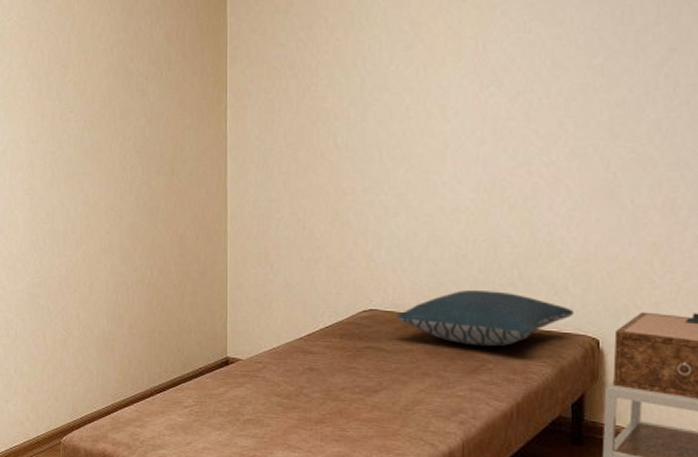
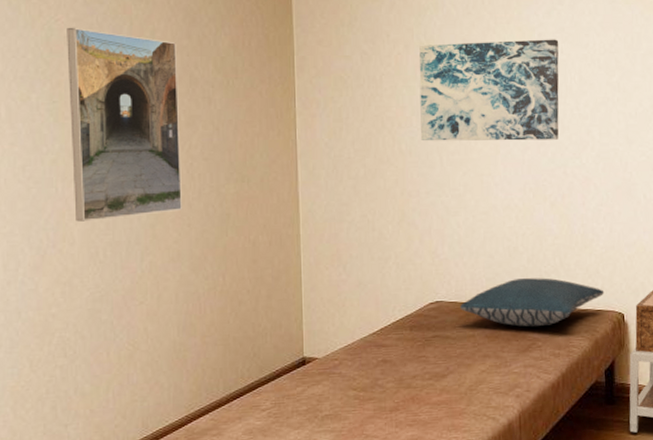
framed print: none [17,25,115,210] -> present [67,27,182,222]
wall art: none [358,17,527,135] -> present [419,39,559,141]

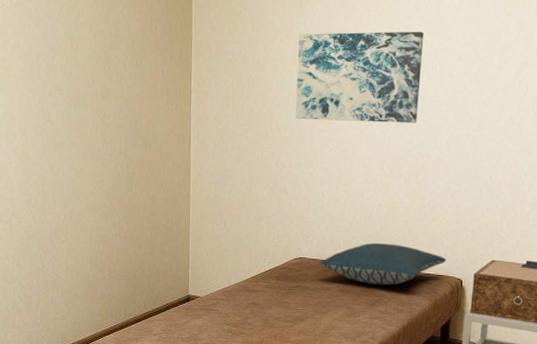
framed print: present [67,27,182,222] -> none [10,11,97,173]

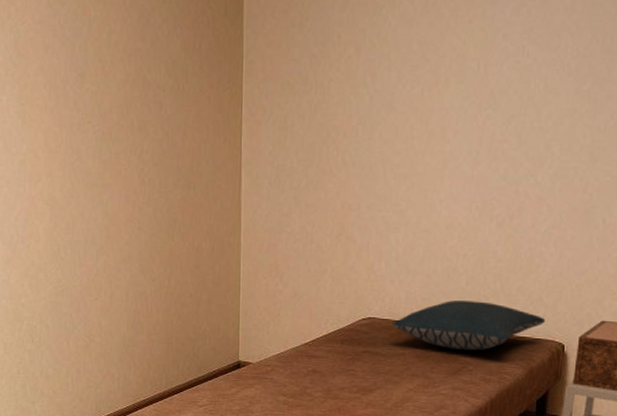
wall art: present [295,31,424,123] -> none [365,40,526,155]

